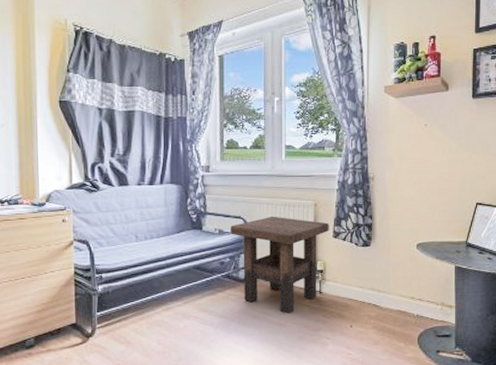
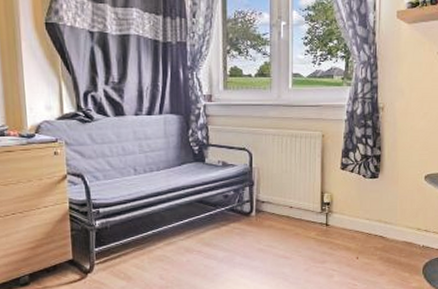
side table: present [231,216,329,314] -> none [235,147,337,247]

